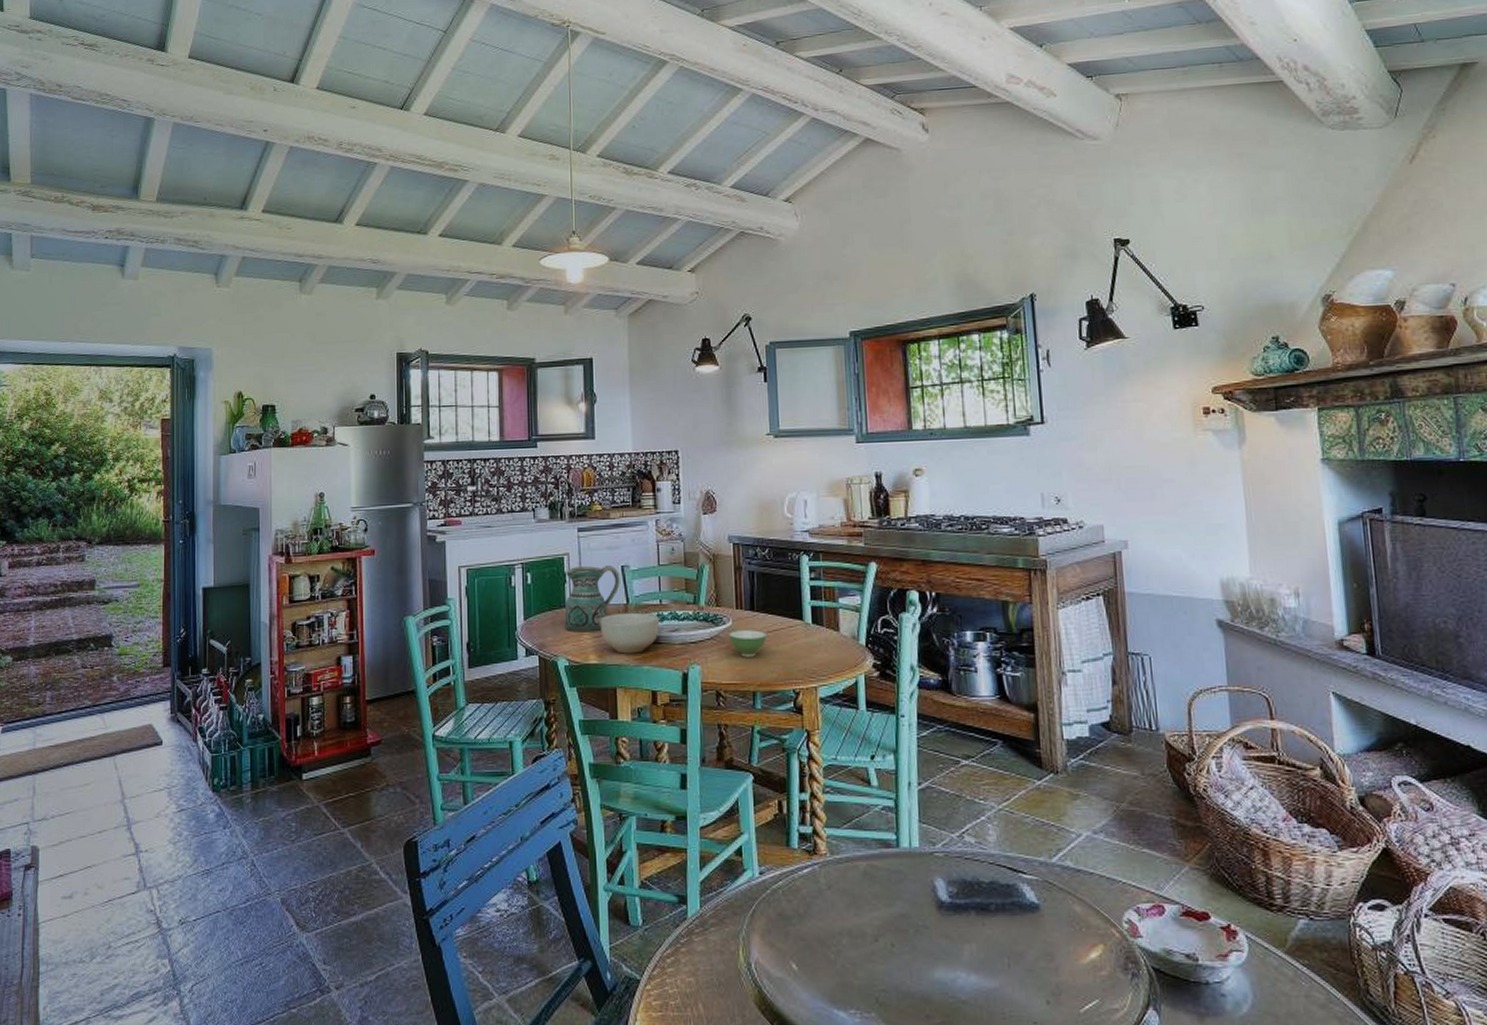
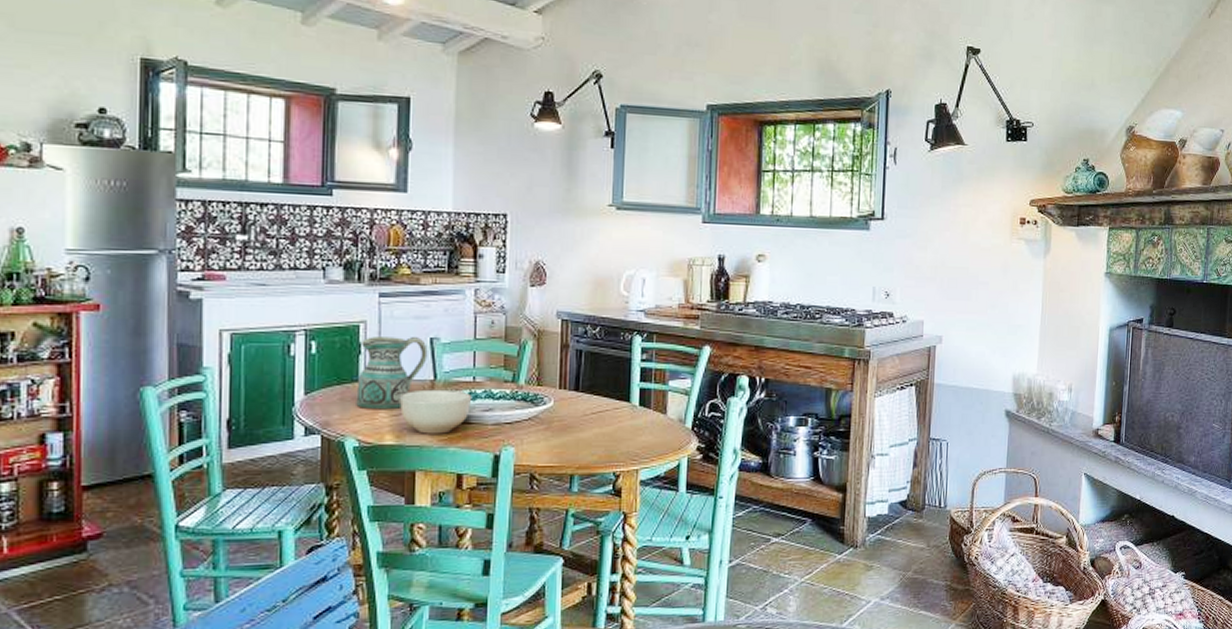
bowl: present [728,630,768,657] -> none [548,411,591,439]

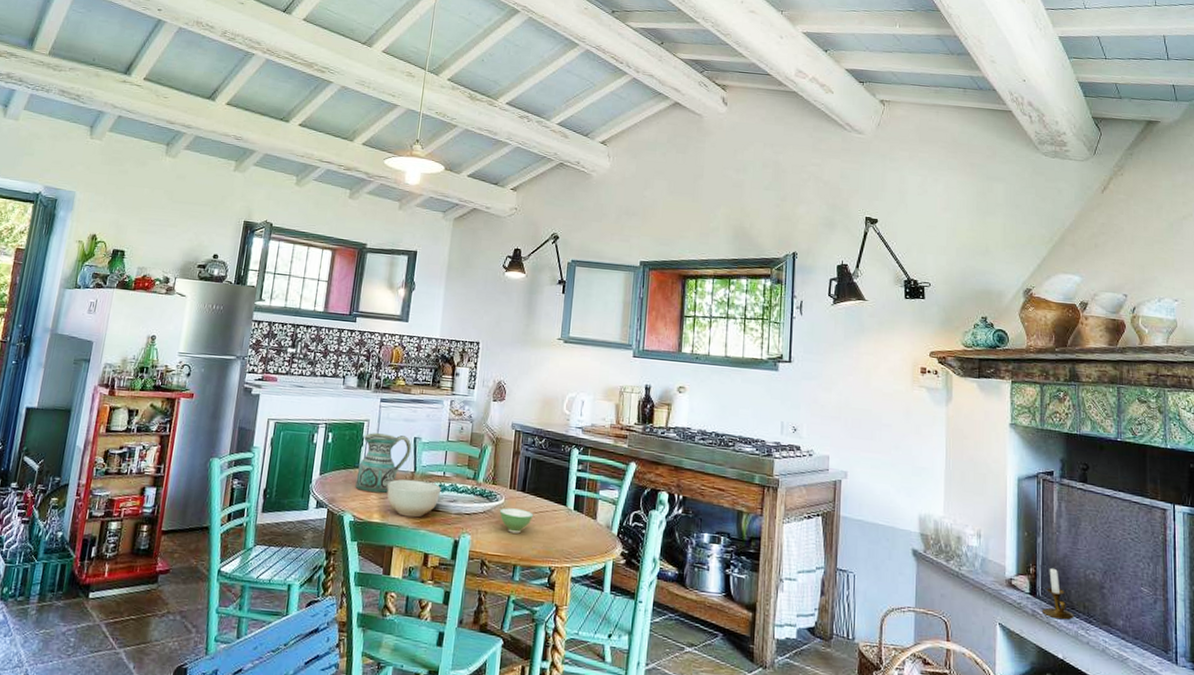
bowl: none [548,411,591,439] -> present [499,508,534,534]
candlestick: none [1124,414,1153,463] -> present [1042,567,1074,620]

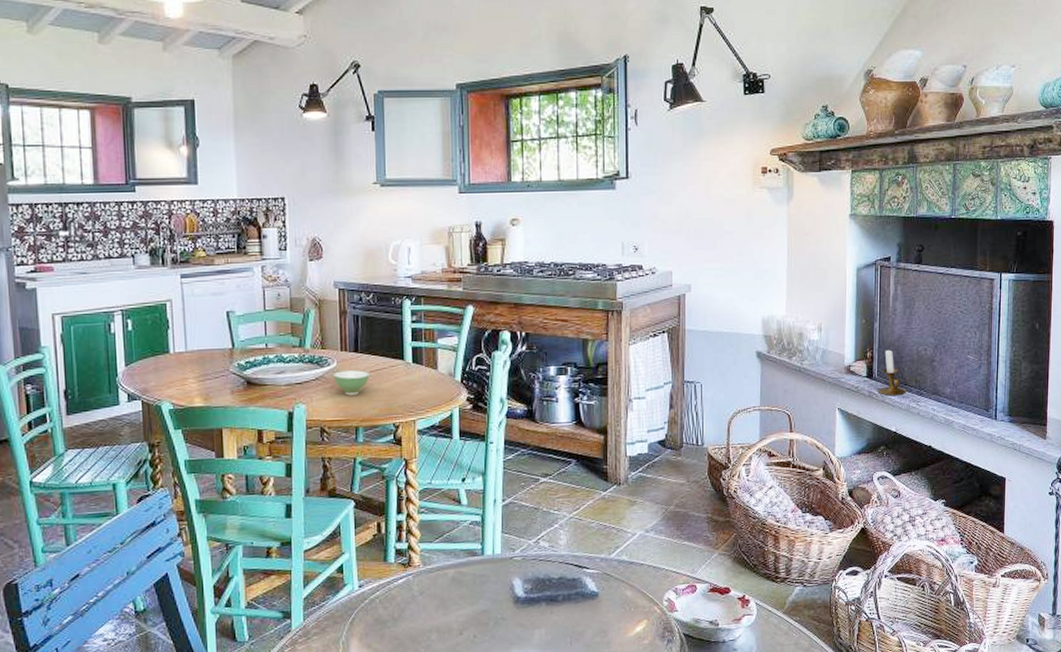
ceramic pitcher: present [355,432,412,494] -> none [168,311,226,377]
bowl: present [387,479,442,518] -> none [205,356,266,396]

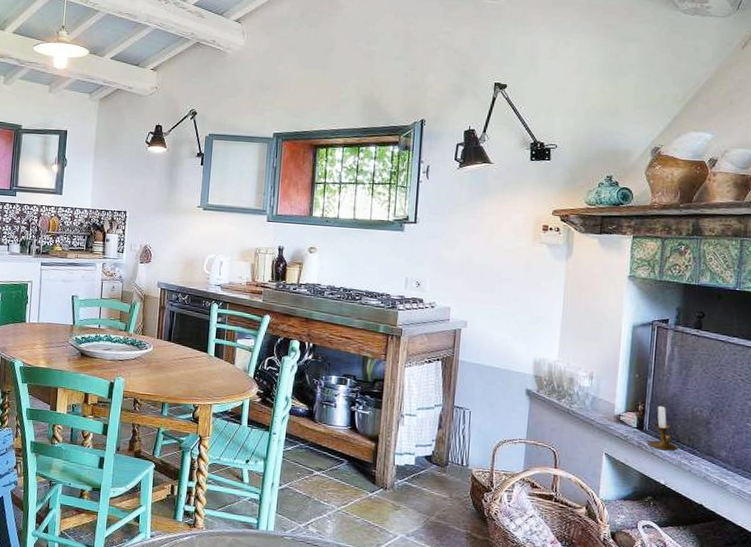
bowl: present [332,370,371,396] -> none [148,355,179,377]

